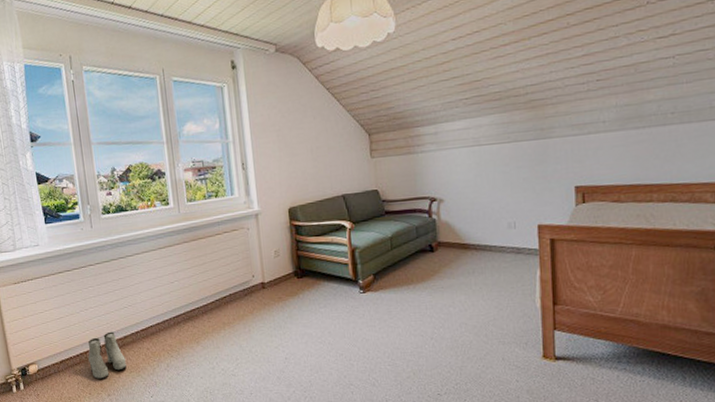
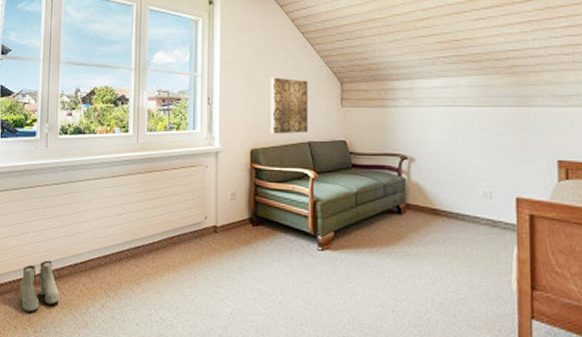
wall art: none [301,135,342,192] -> present [271,77,309,135]

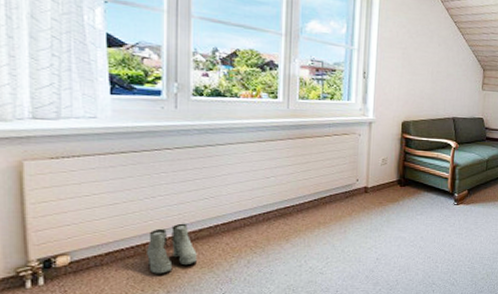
wall art: present [271,77,309,135] -> none [421,58,456,110]

